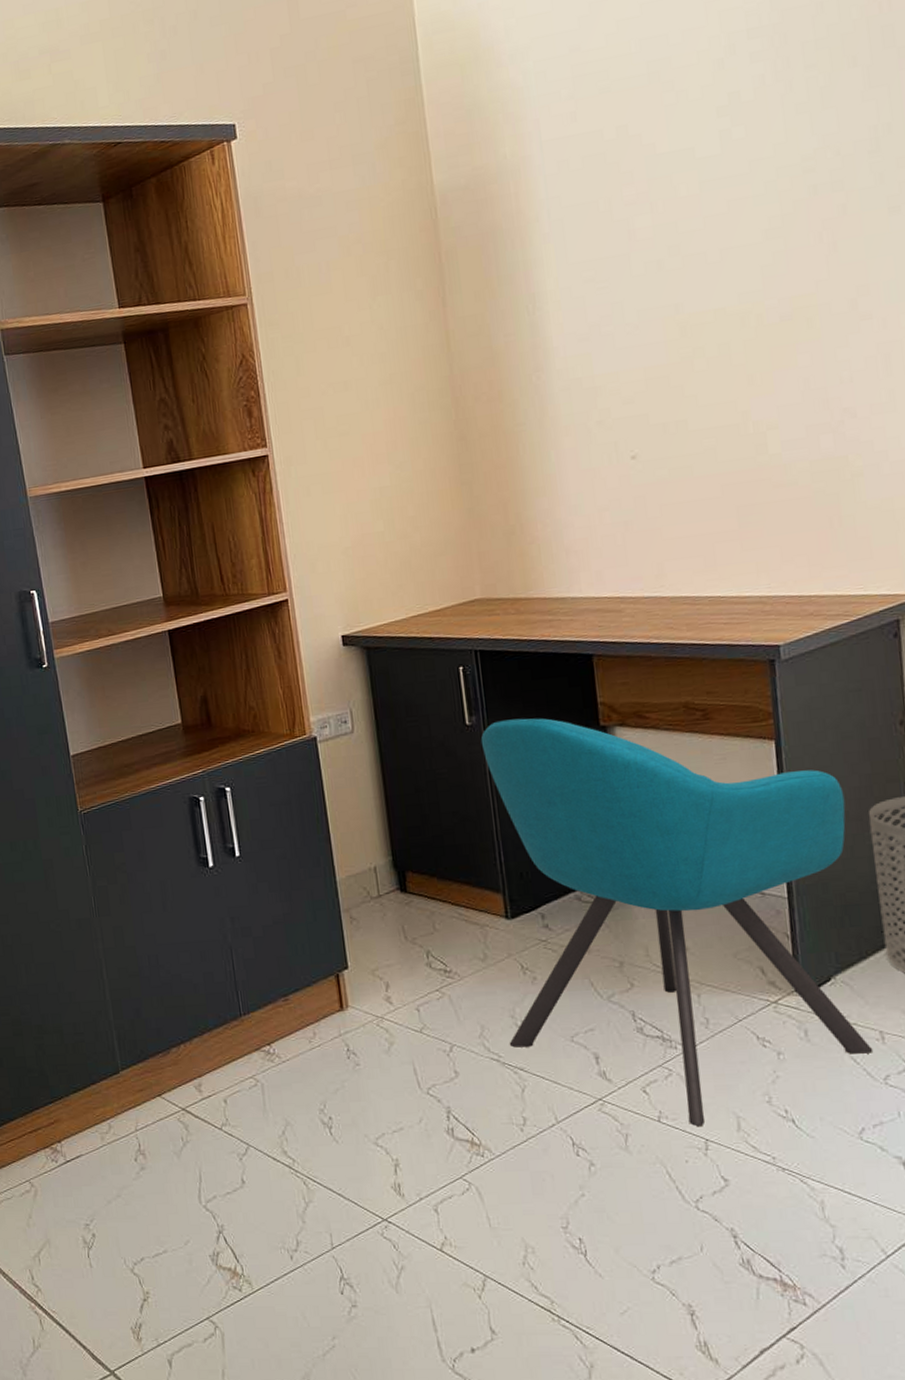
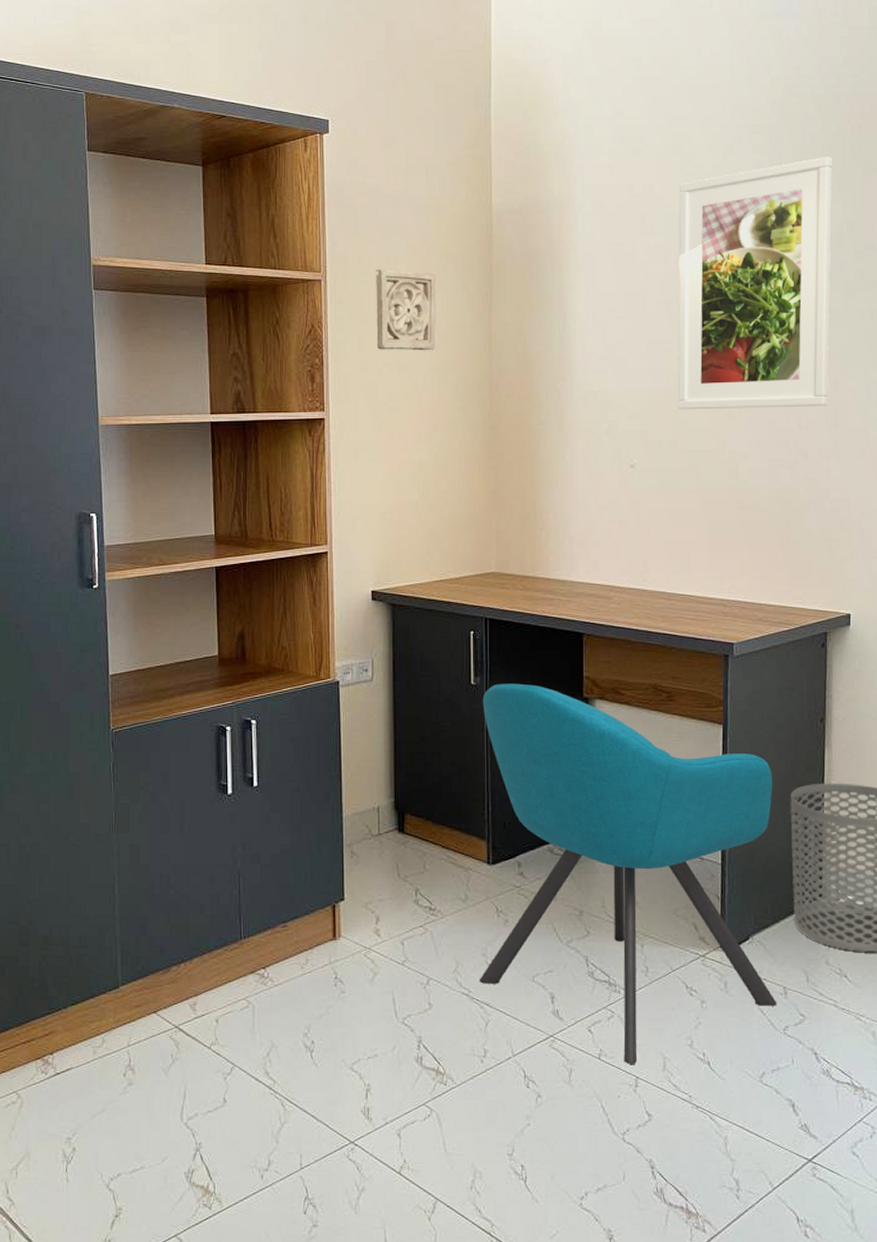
wall ornament: none [307,275,385,371] -> present [376,269,437,351]
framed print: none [660,48,877,384] -> present [677,157,833,410]

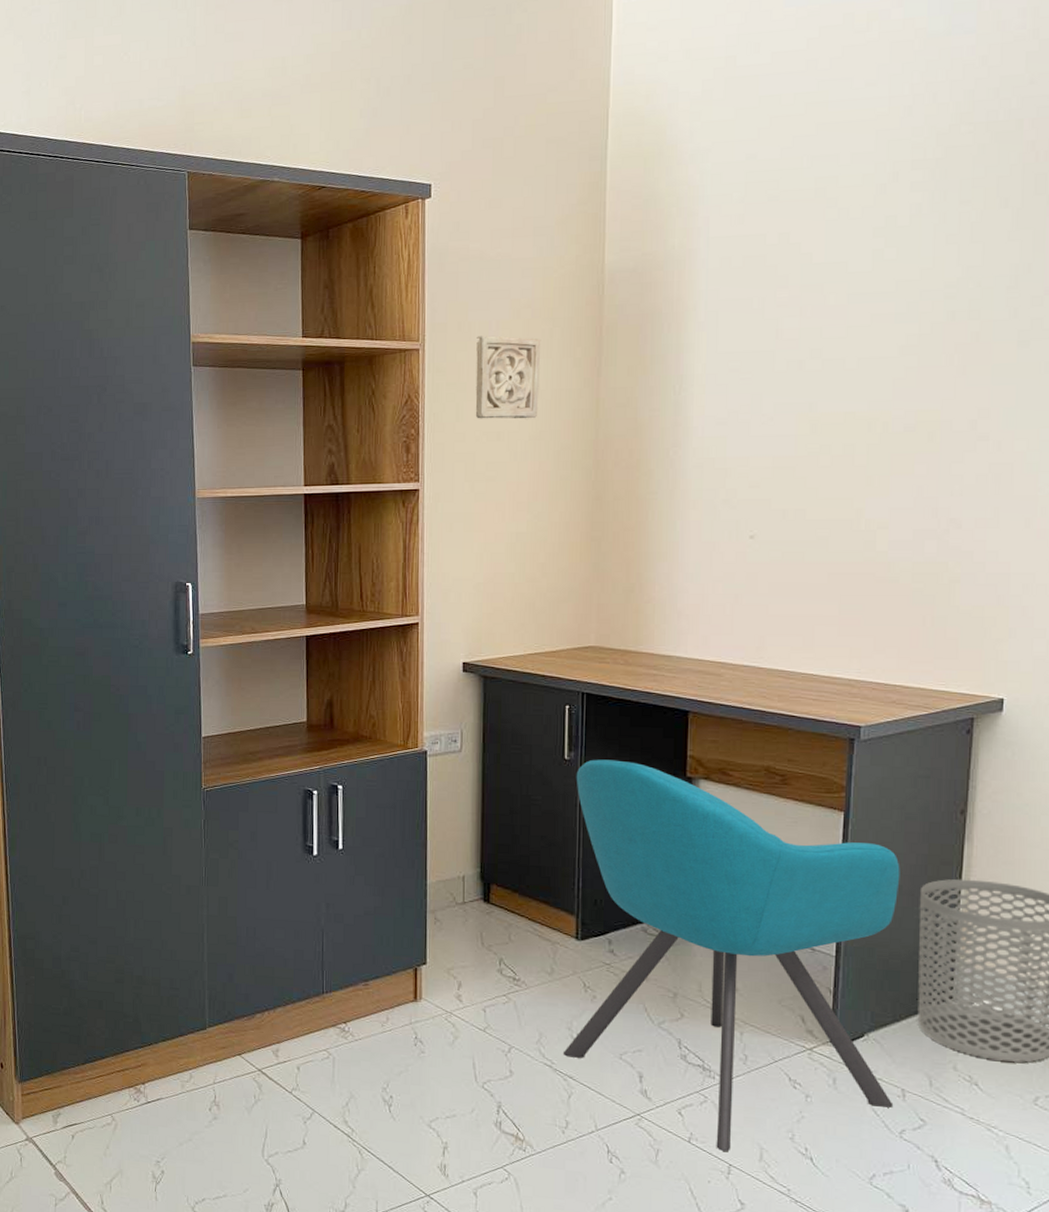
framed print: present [677,157,833,410] -> none [807,190,1009,477]

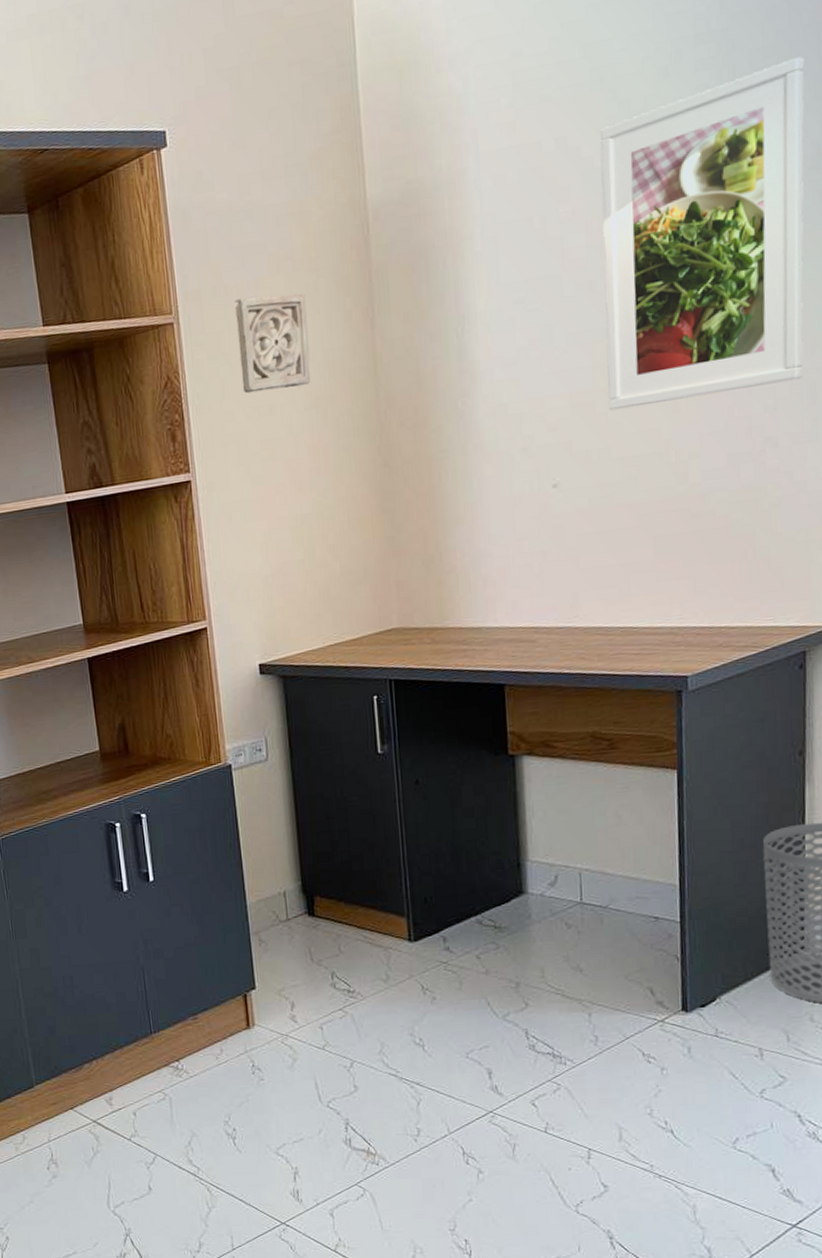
chair: present [564,759,900,1151] -> none [391,747,752,1136]
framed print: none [807,190,1009,477] -> present [600,56,805,411]

